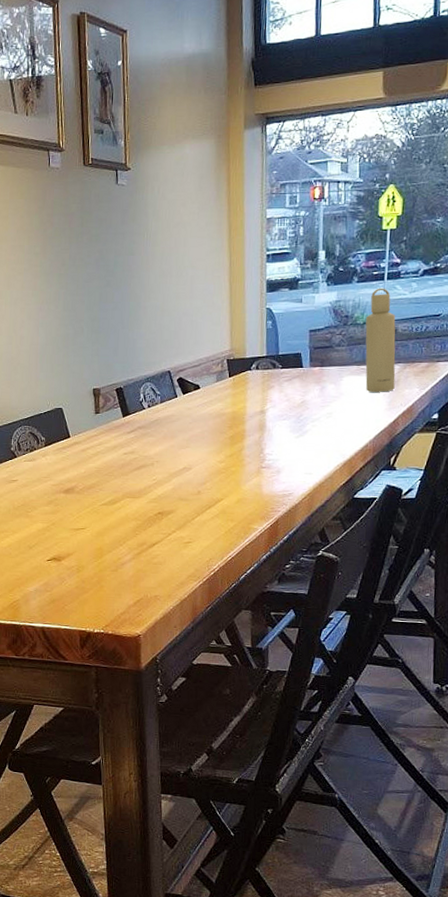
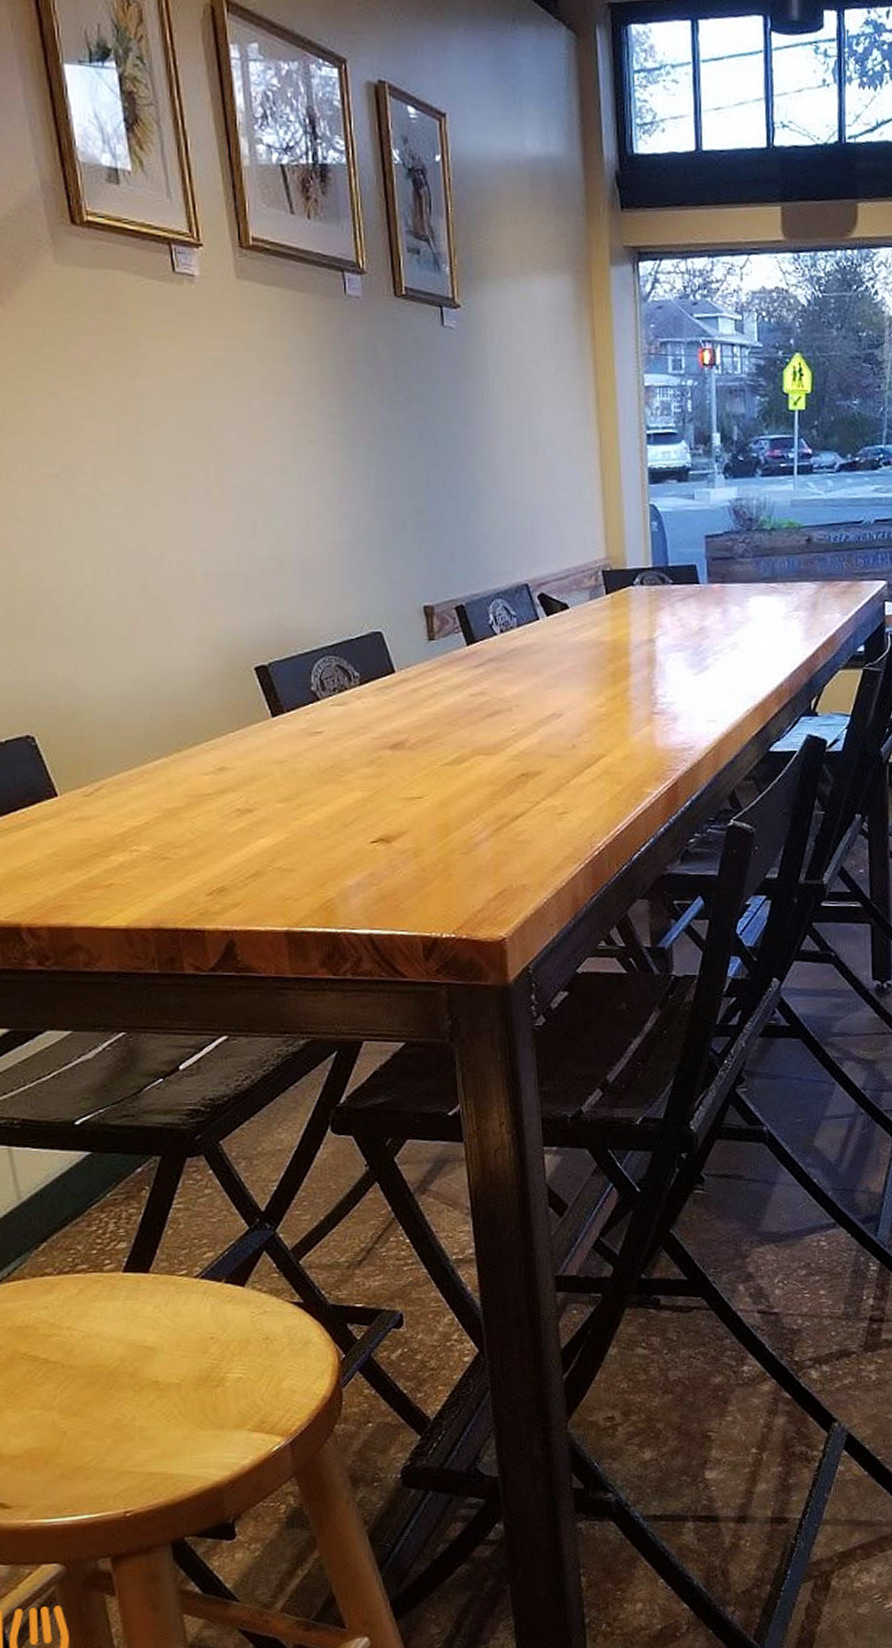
bottle: present [365,288,396,392] -> none [774,484,812,618]

